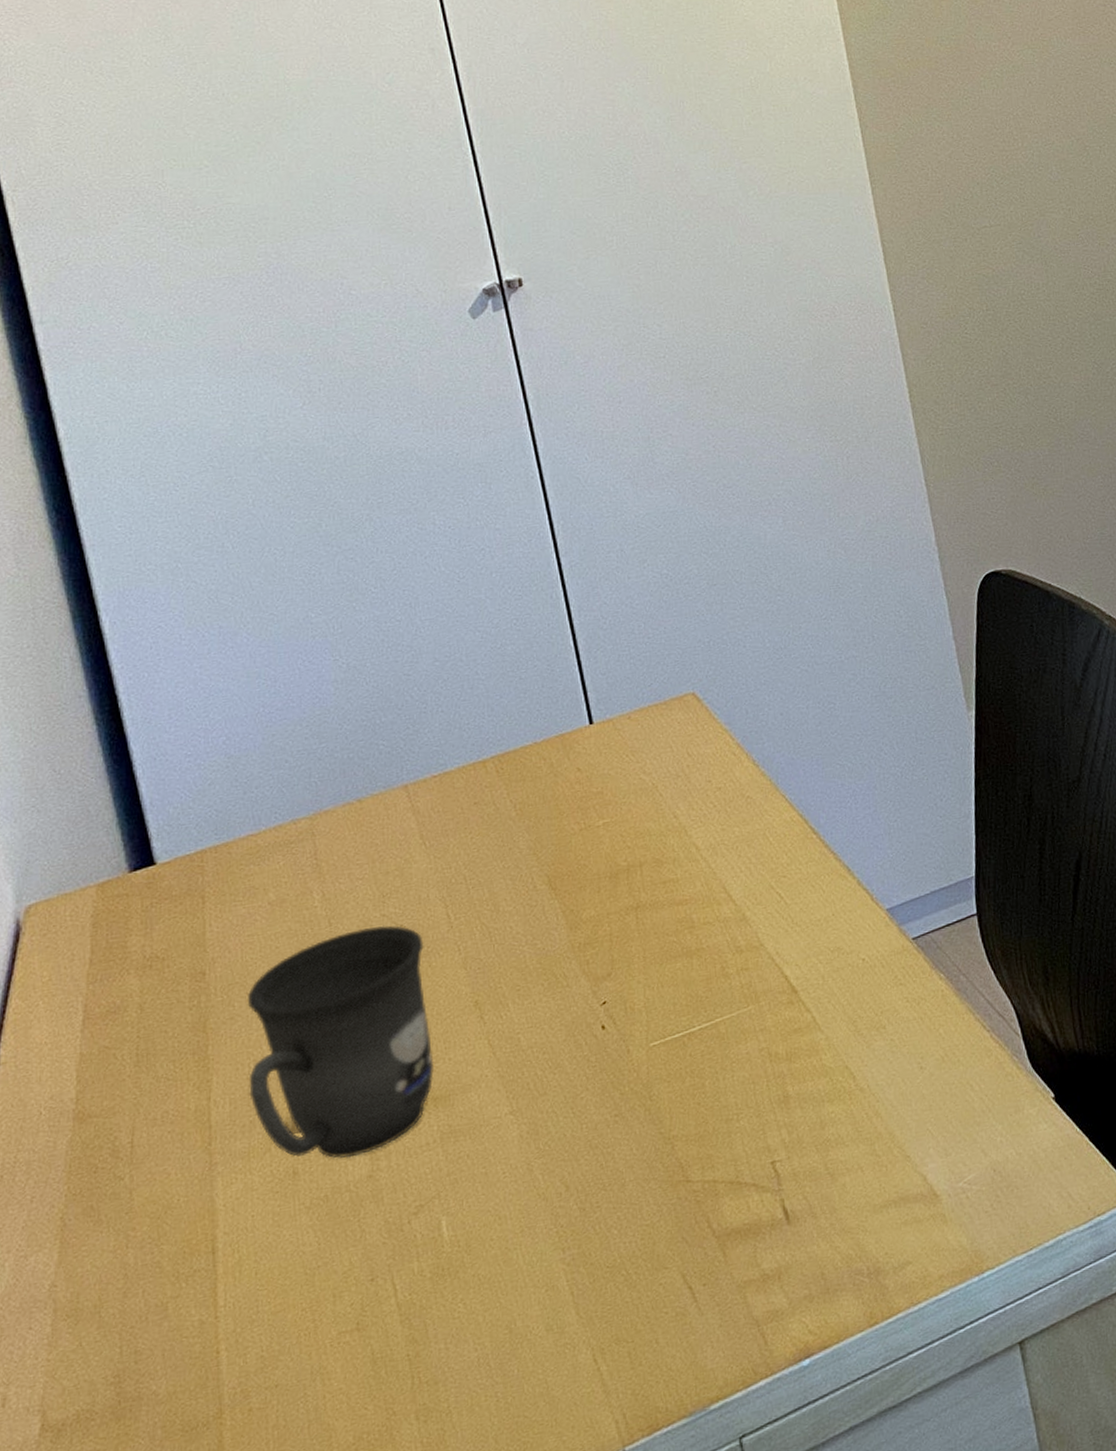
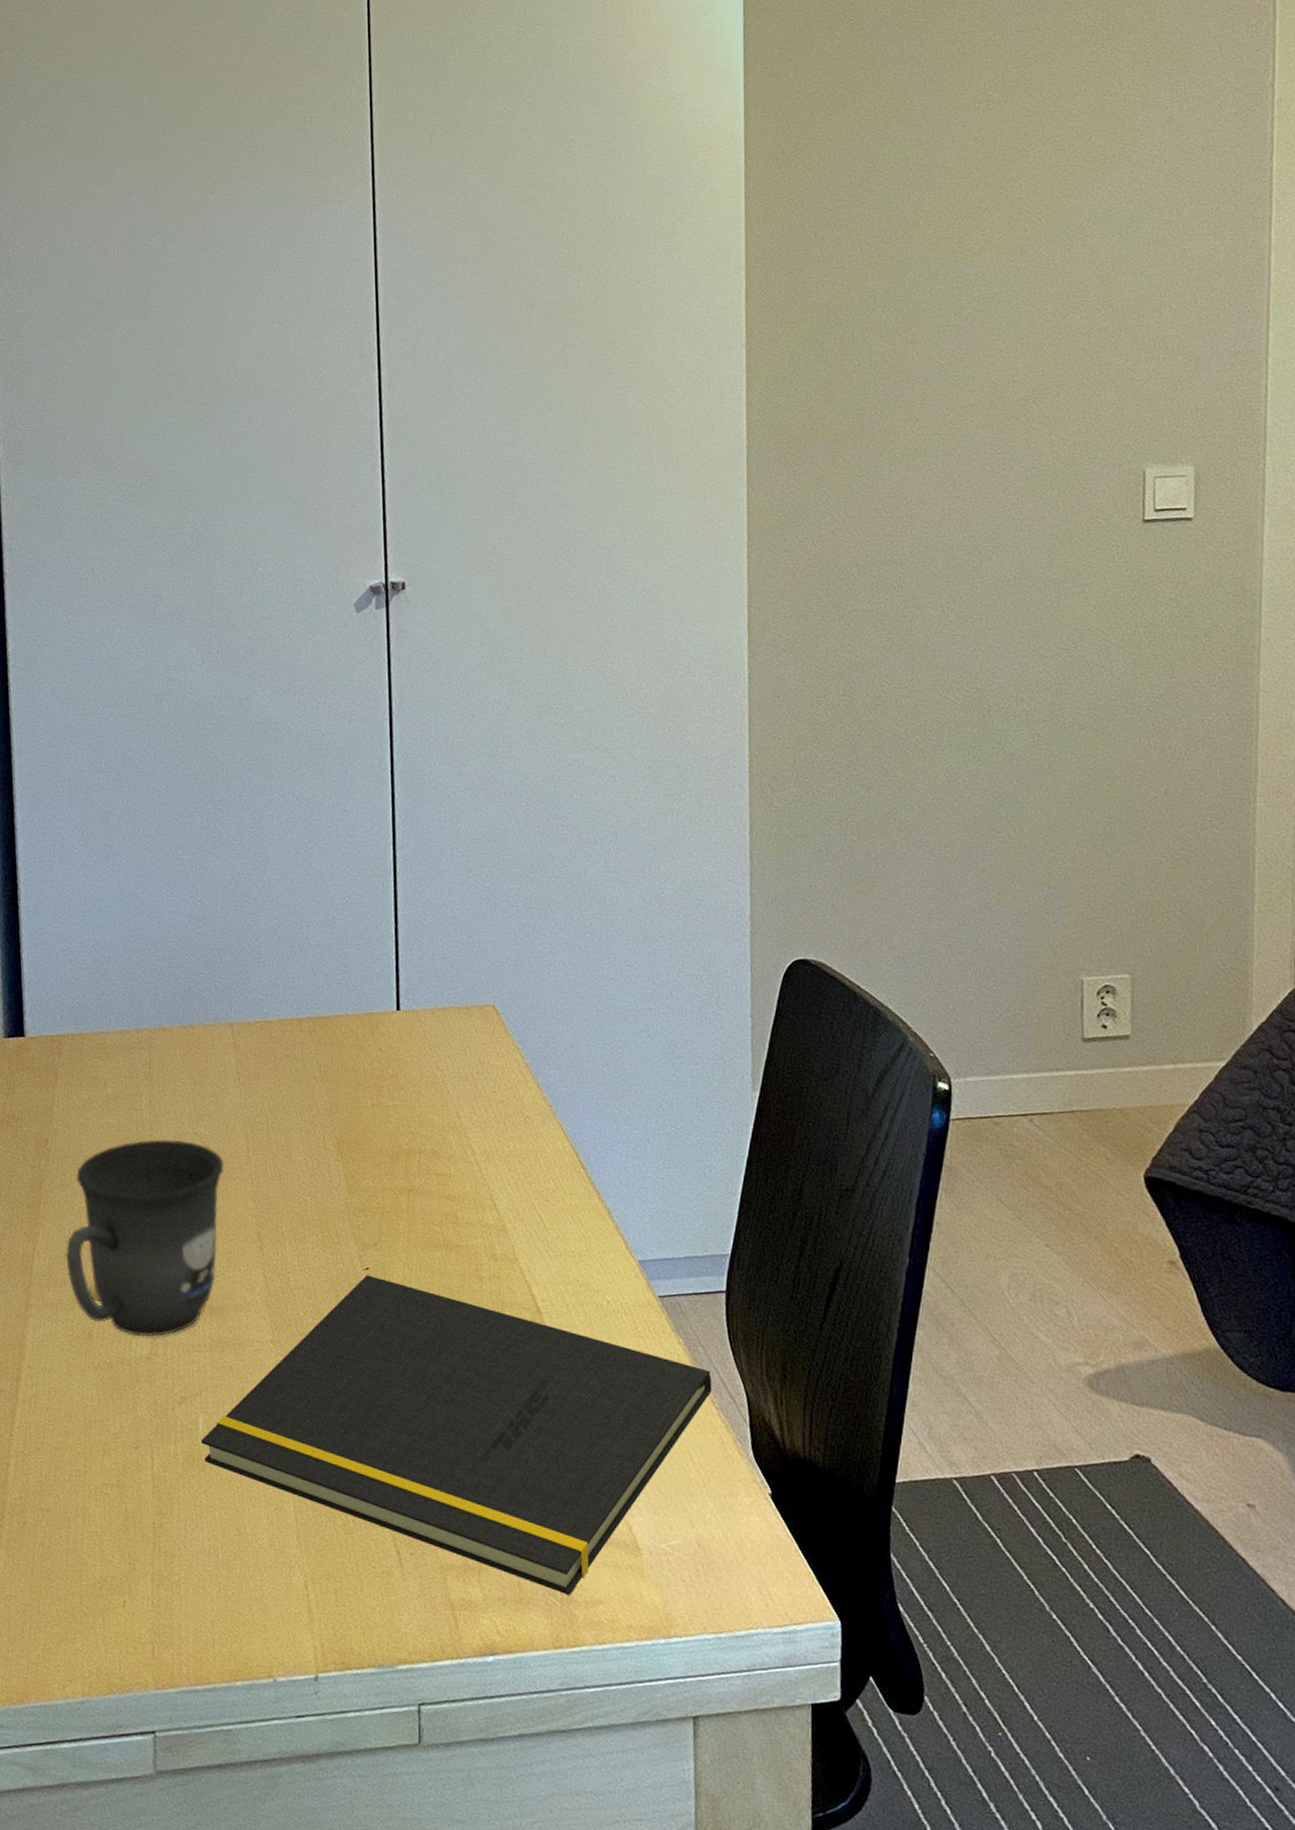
notepad: none [447,996,980,1269] -> present [200,1275,712,1595]

